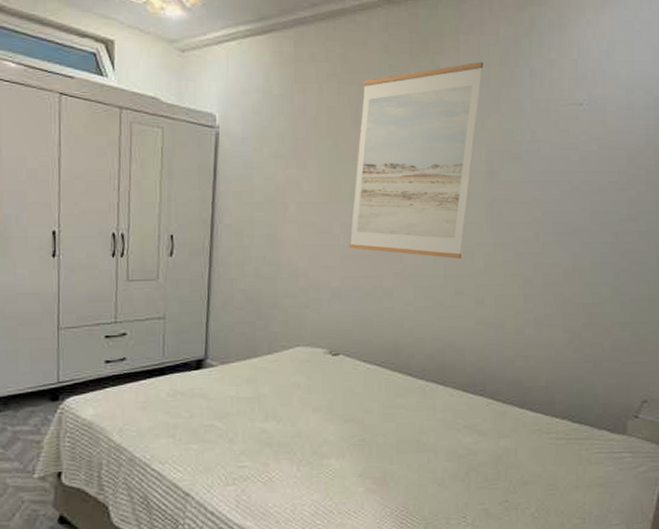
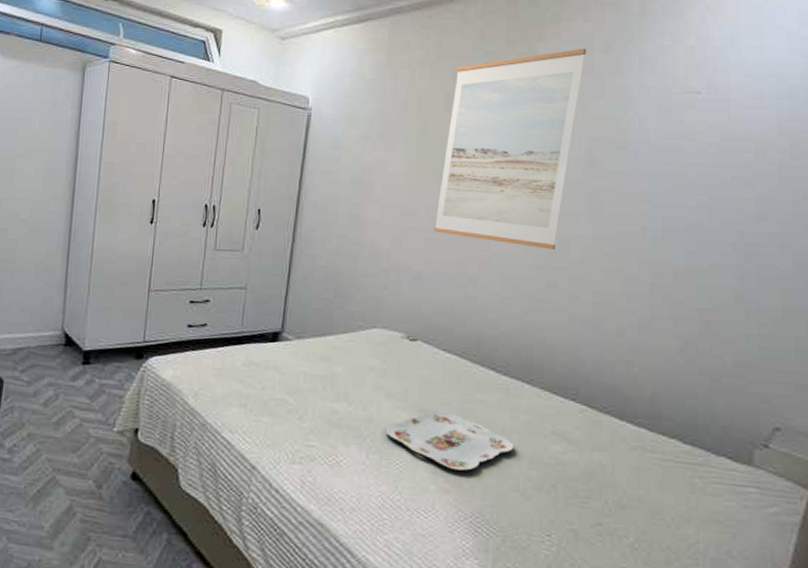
serving tray: none [314,419,432,471] -> present [385,410,514,471]

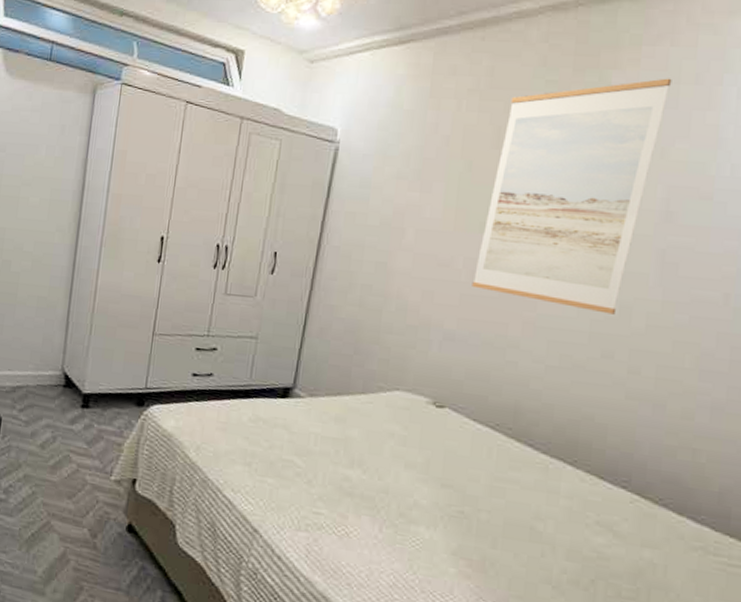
serving tray: present [385,410,514,471] -> none [402,486,550,556]

